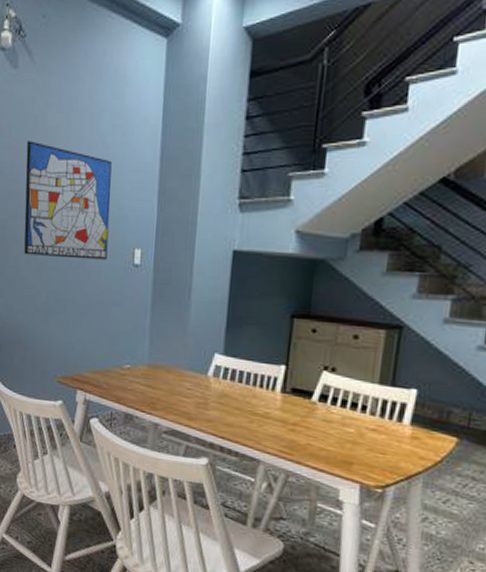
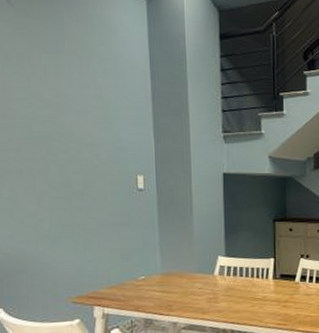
wall art: present [24,141,112,260] -> none [11,78,111,187]

